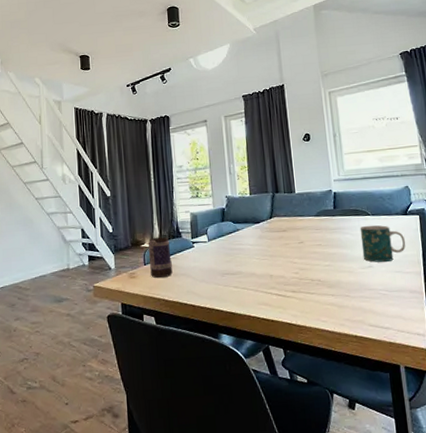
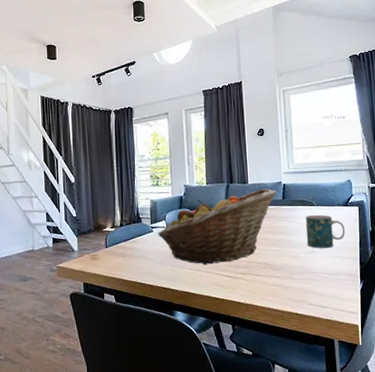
mug: present [148,236,173,278] -> none [109,221,132,260]
fruit basket: none [199,198,327,282] -> present [158,188,276,265]

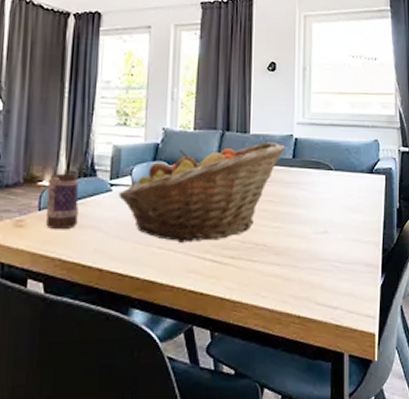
mug: none [109,221,132,260] -> present [45,173,79,230]
mug: present [305,214,346,248] -> none [319,182,368,227]

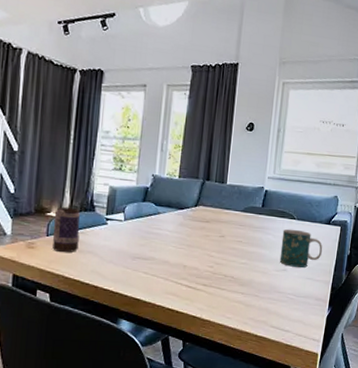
fruit basket: present [118,142,285,243] -> none [113,192,256,271]
mug: none [319,182,368,227] -> present [279,229,323,268]

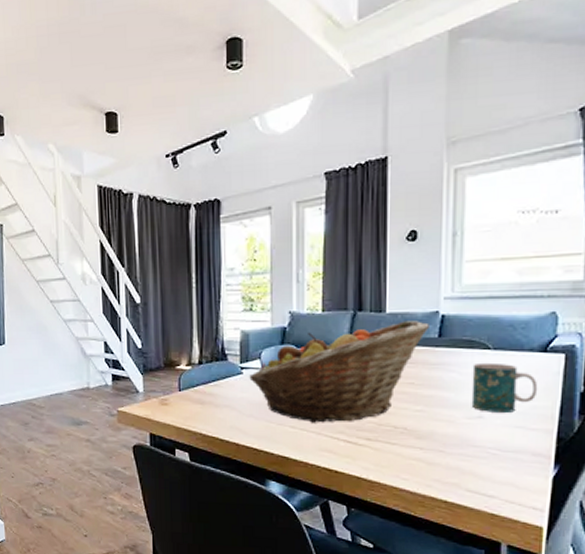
mug: present [52,207,80,253] -> none [184,358,213,408]
fruit basket: none [113,192,256,271] -> present [249,321,429,423]

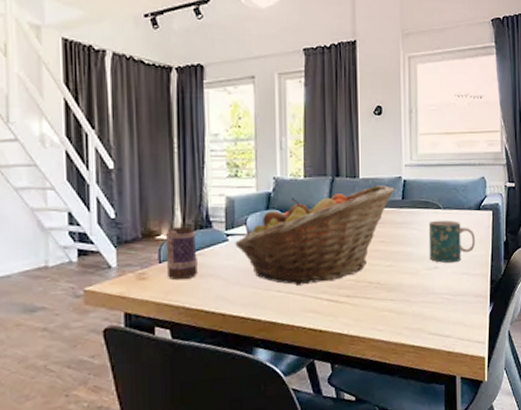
mug: none [184,358,213,408] -> present [165,226,198,280]

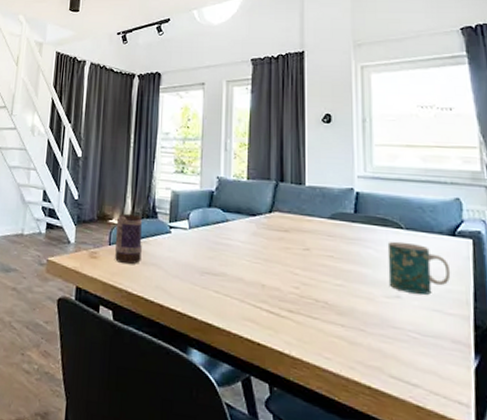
fruit basket: present [235,185,394,285] -> none [177,195,345,292]

